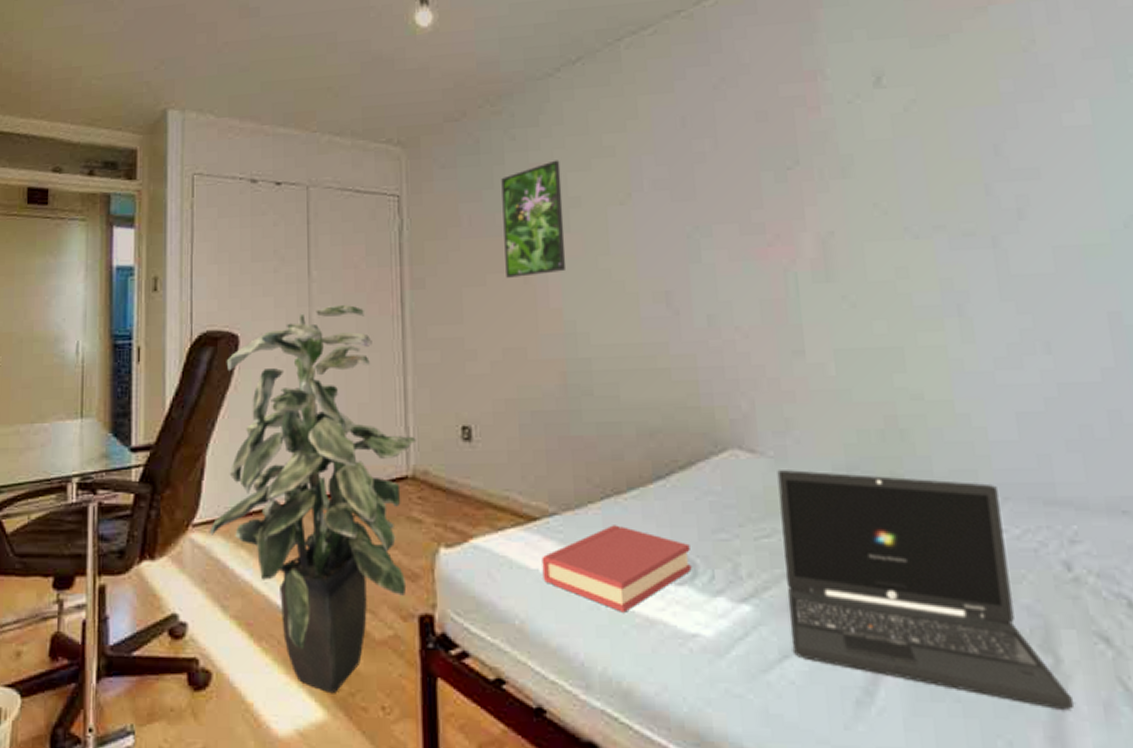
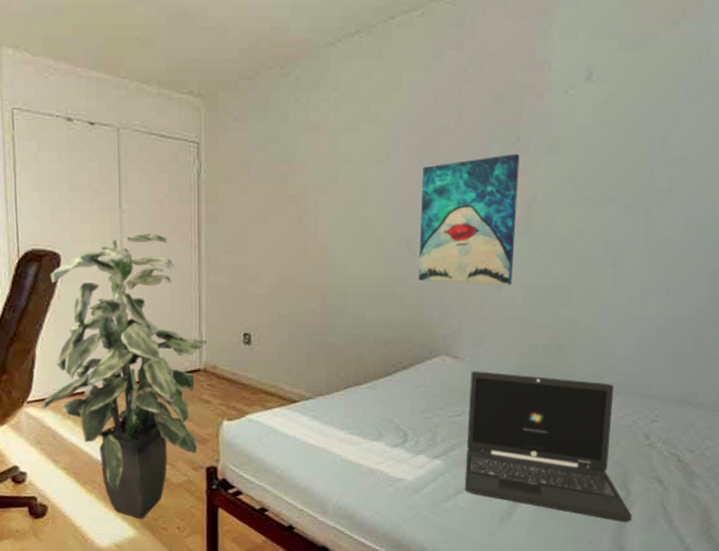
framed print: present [501,160,566,278] -> none [285,122,335,219]
hardback book: present [542,525,692,613] -> none [298,406,404,465]
wall art: none [676,179,817,349] -> present [419,153,520,285]

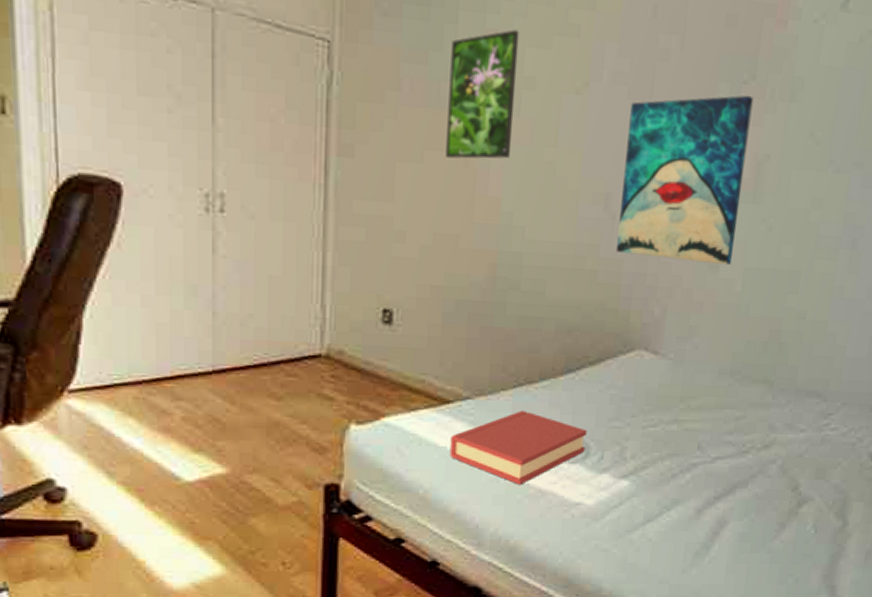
indoor plant: present [41,234,209,519] -> none [89,162,334,552]
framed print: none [285,122,335,219] -> present [446,29,520,159]
hardback book: none [298,406,404,465] -> present [449,410,587,485]
laptop: present [464,371,632,522] -> none [655,371,847,557]

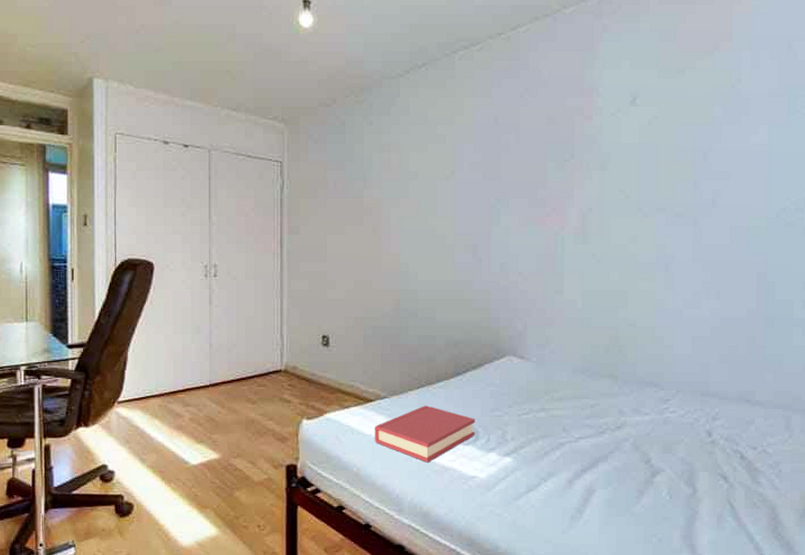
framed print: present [446,29,520,159] -> none [360,142,405,229]
wall art: present [617,95,754,264] -> none [485,169,574,289]

